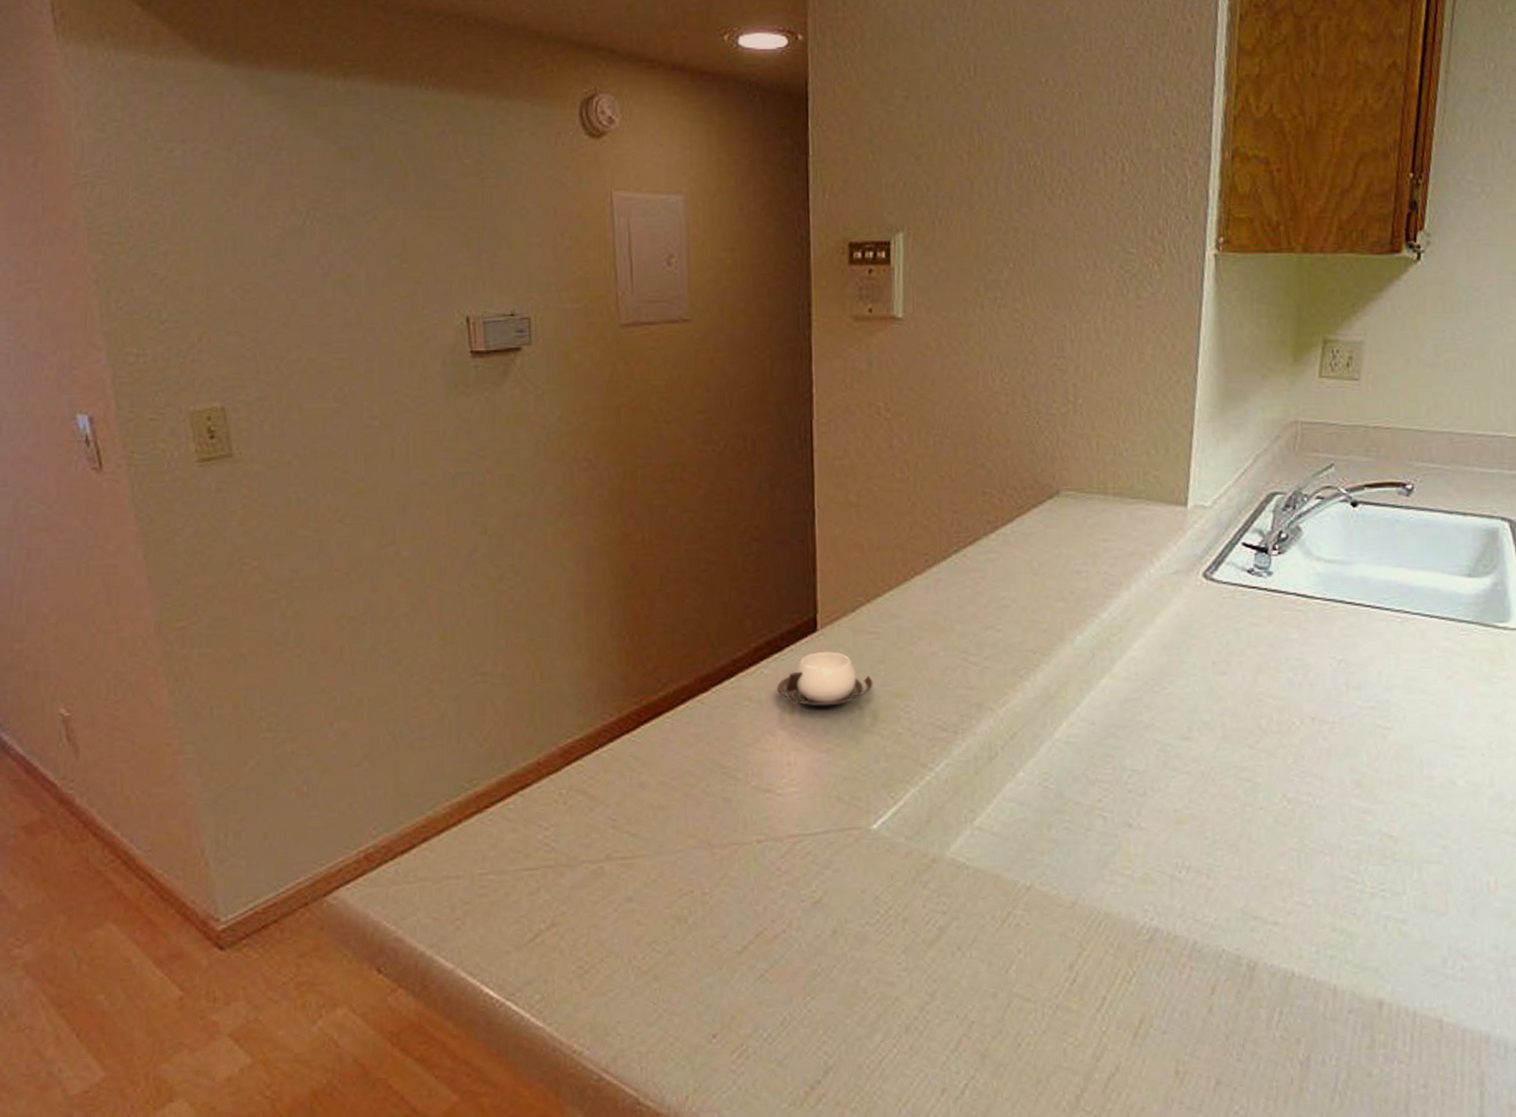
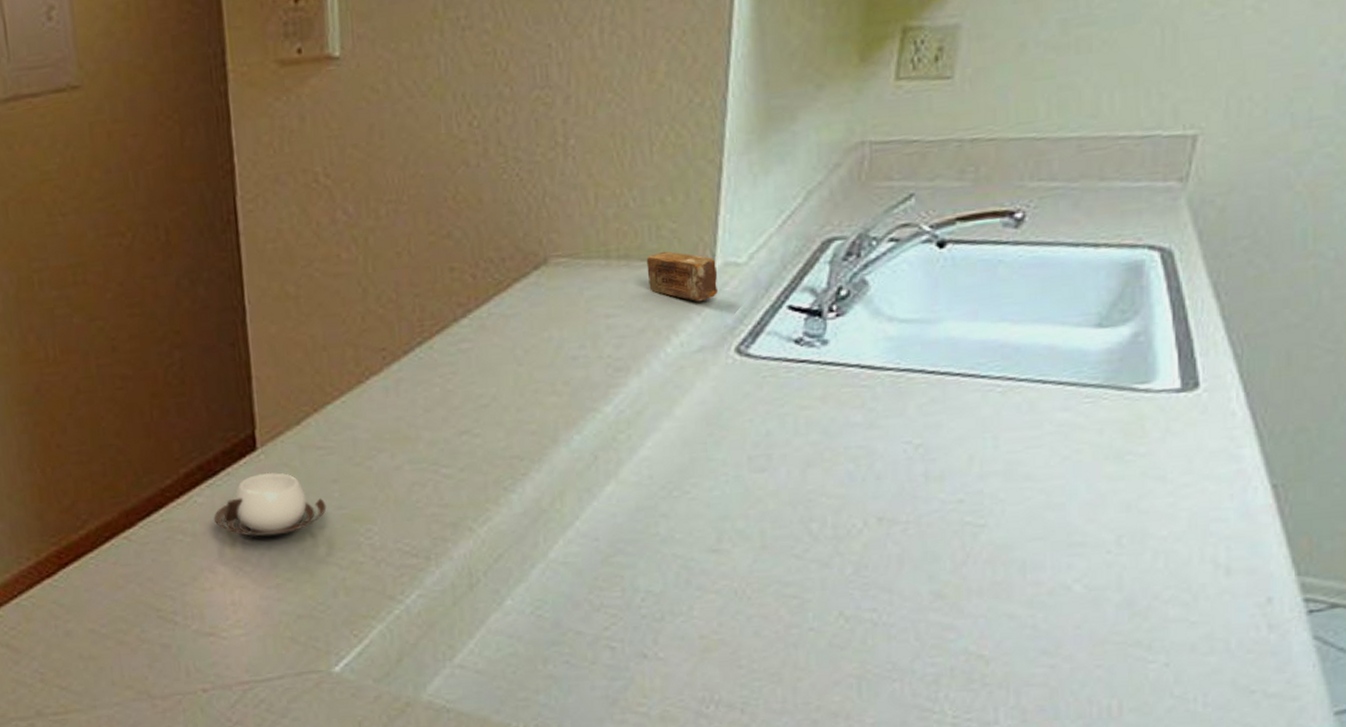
soap bar: none [1135,492,1189,534] -> present [646,251,718,301]

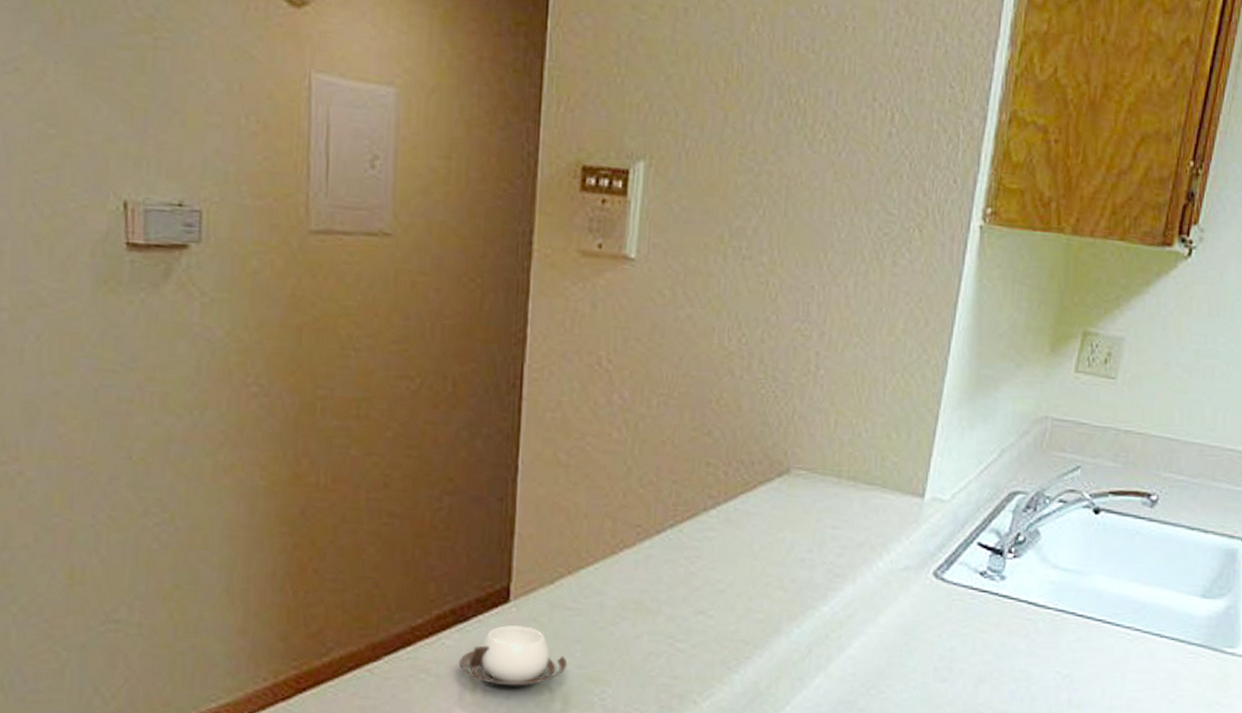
soap bar: present [646,251,718,301] -> none [870,479,926,527]

